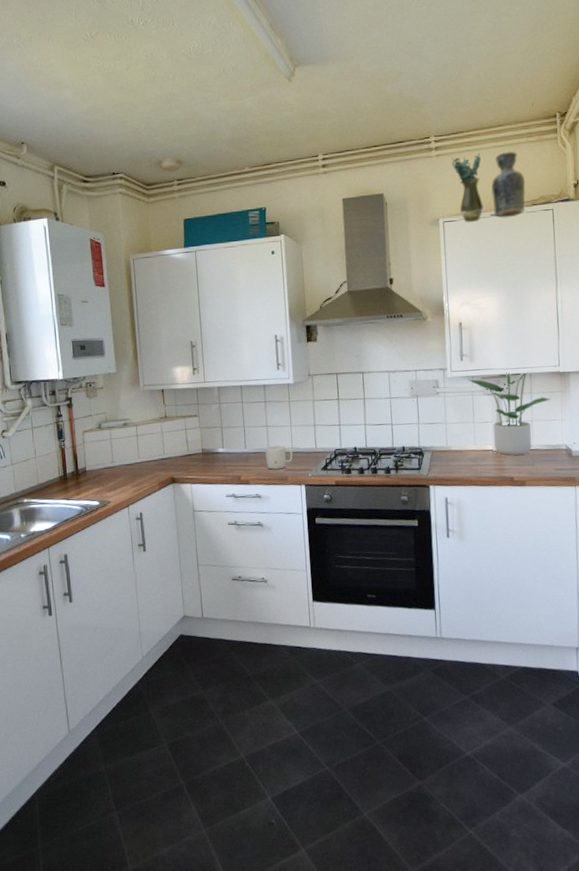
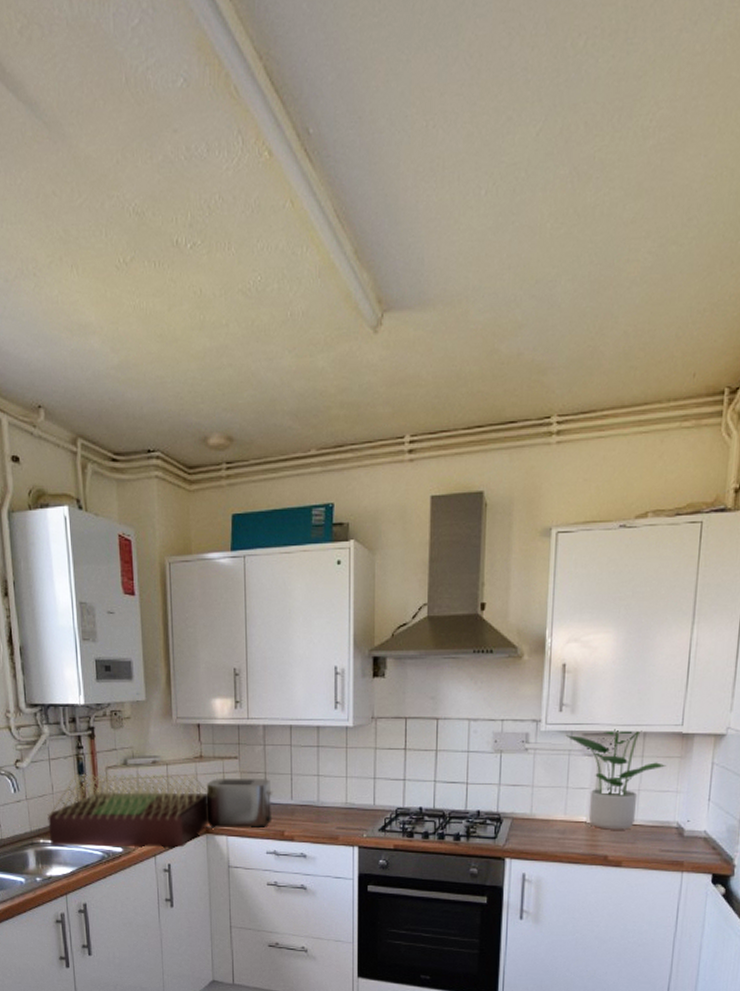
dish rack: none [31,433,175,504] -> present [47,773,210,848]
toaster: none [171,432,229,478] -> present [206,779,273,829]
mug: present [265,445,294,470] -> none [314,798,347,827]
vase: present [452,153,483,223] -> none [576,441,616,535]
ceramic jug: present [491,151,526,218] -> none [623,439,671,531]

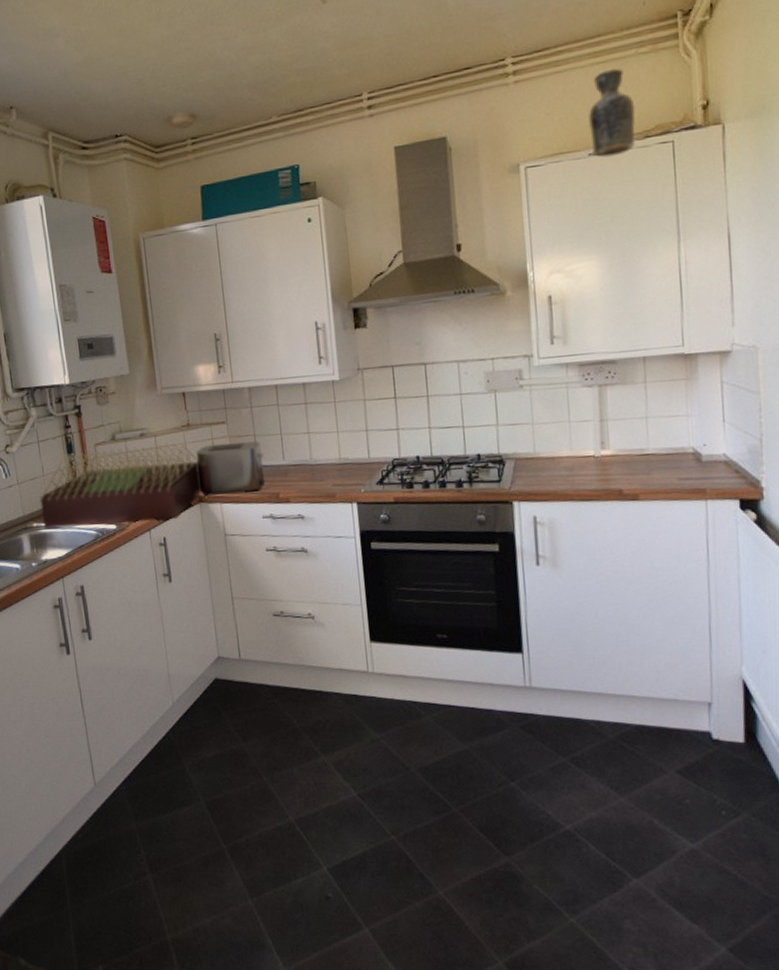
potted plant: present [566,729,667,830] -> none [562,355,672,462]
ceramic jug: none [623,439,671,531] -> present [588,68,636,158]

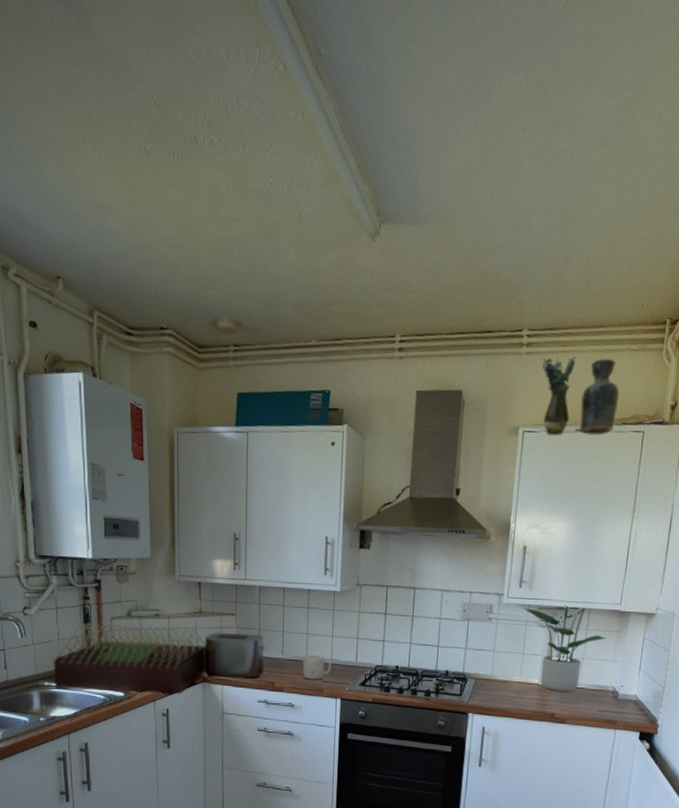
mug: none [307,455,342,485] -> present [302,654,332,680]
vase: none [535,74,579,167] -> present [542,356,576,436]
potted plant: none [562,355,672,462] -> present [524,605,606,692]

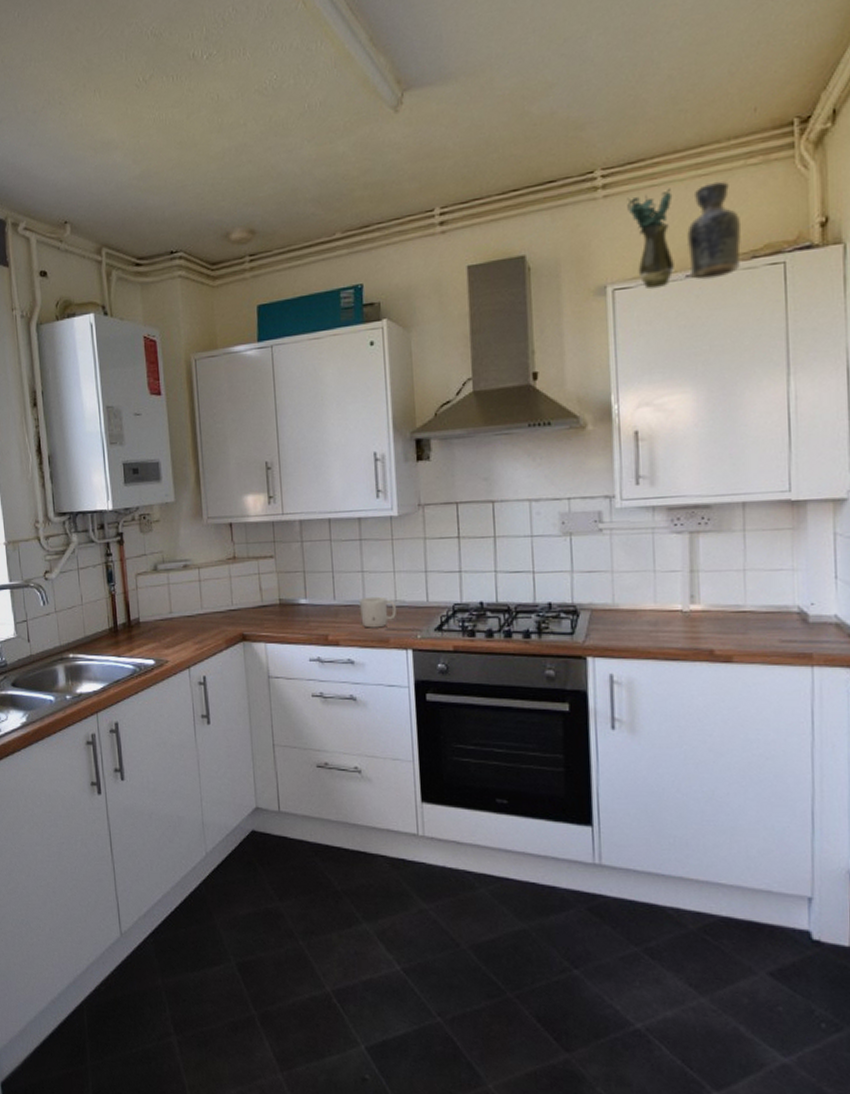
dish rack: present [53,622,207,695] -> none [77,577,246,660]
toaster: present [204,633,266,680] -> none [240,578,314,635]
potted plant: present [524,605,606,692] -> none [647,500,776,619]

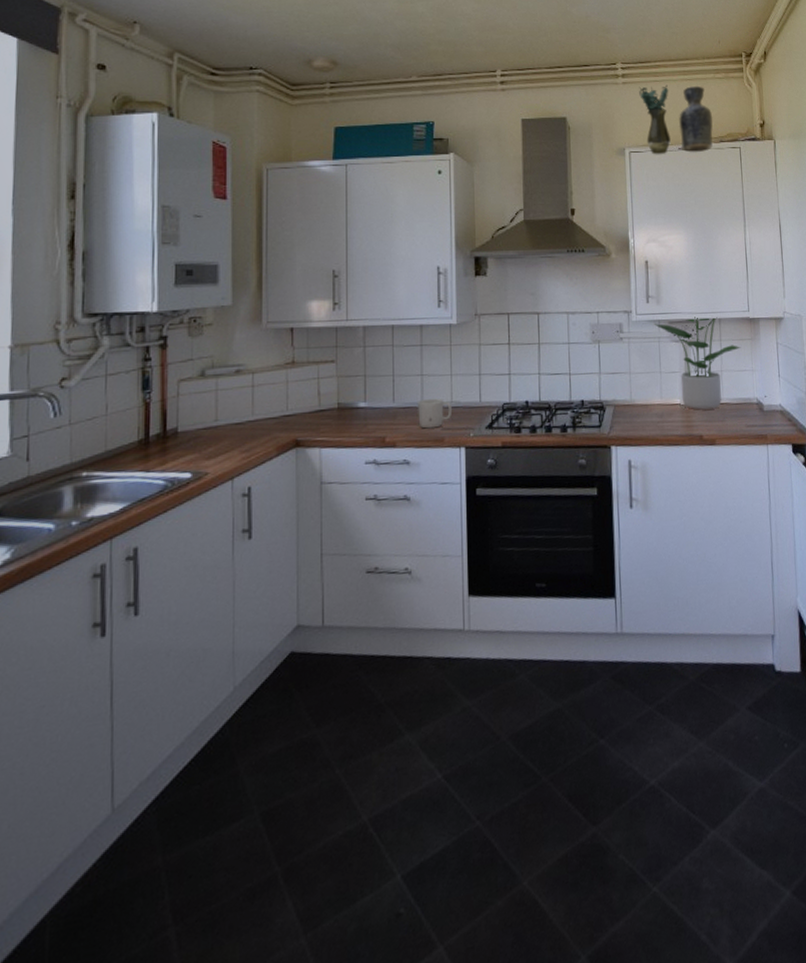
potted plant: none [647,500,776,619] -> present [655,317,741,410]

